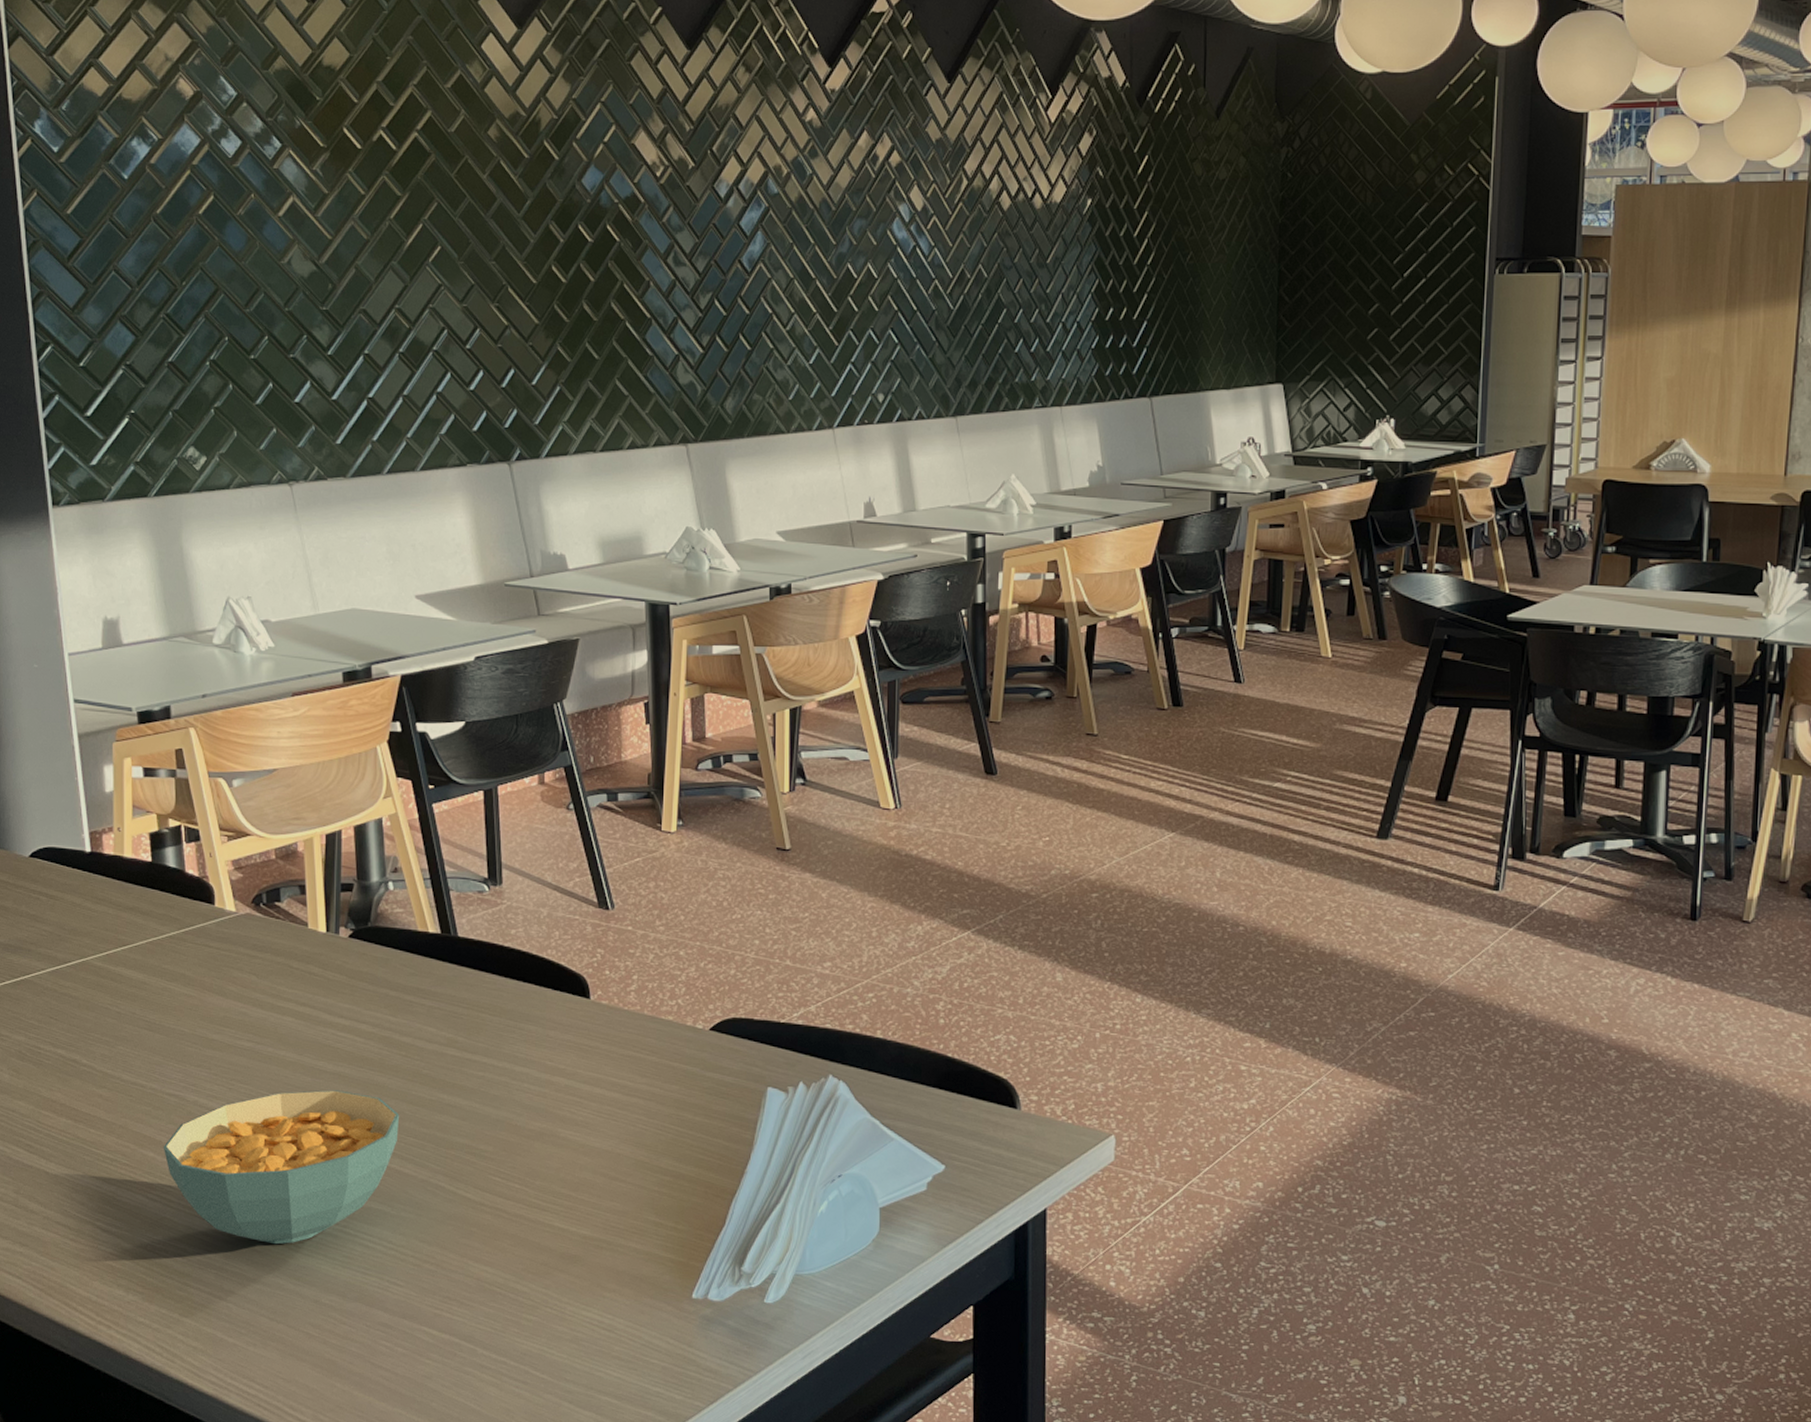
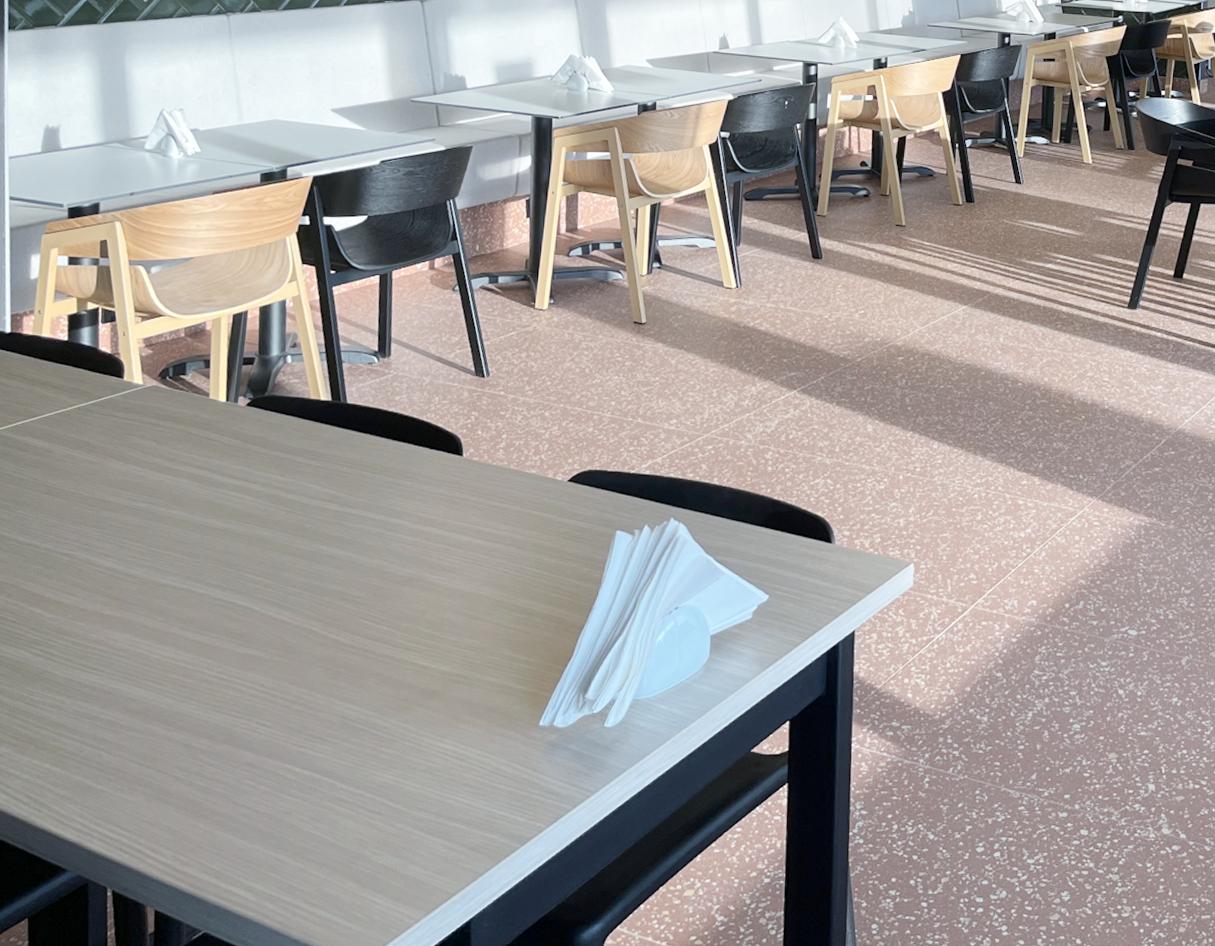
cereal bowl: present [163,1090,400,1245] -> none [51,545,281,693]

